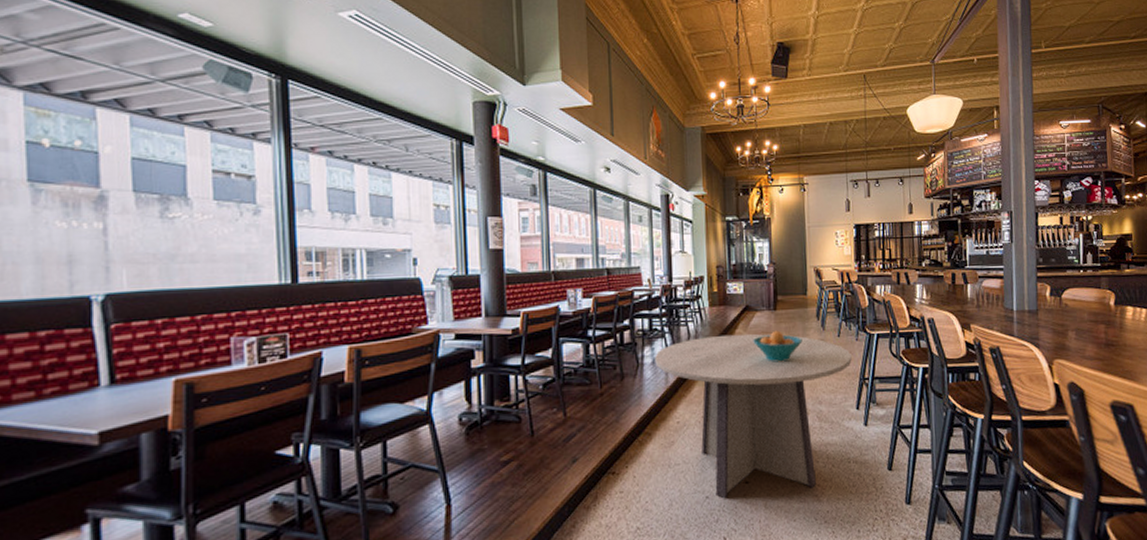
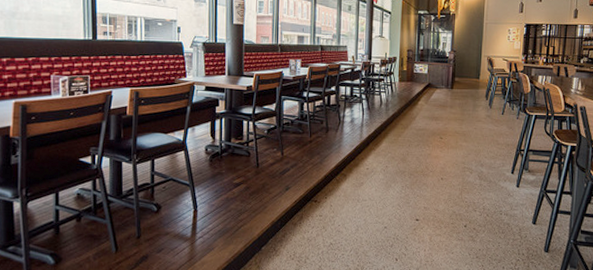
dining table: present [655,333,852,499] -> none [353,105,512,230]
fruit bowl: present [753,330,803,363] -> none [432,105,472,131]

